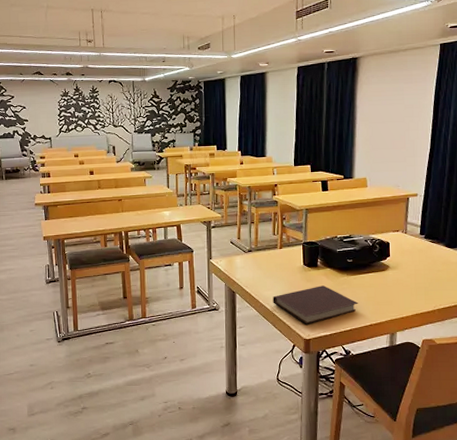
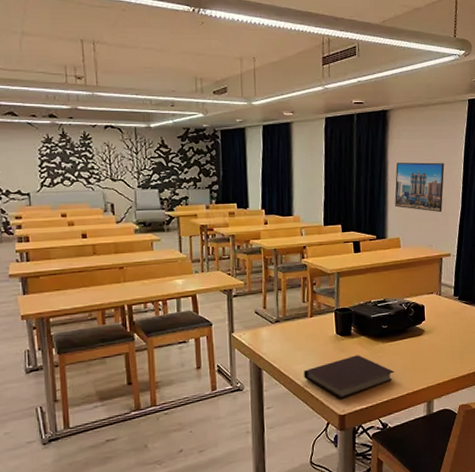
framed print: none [362,106,414,154] -> present [395,162,445,213]

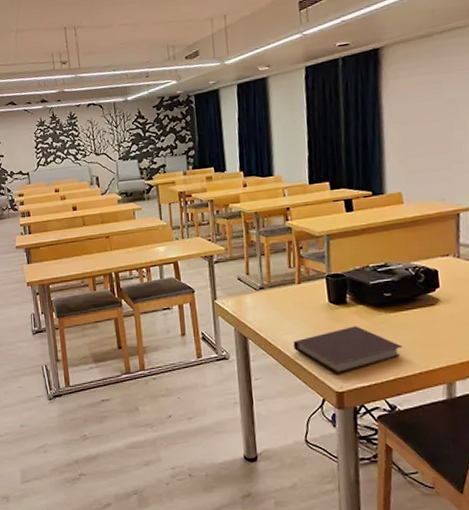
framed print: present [395,162,445,213] -> none [393,100,458,160]

